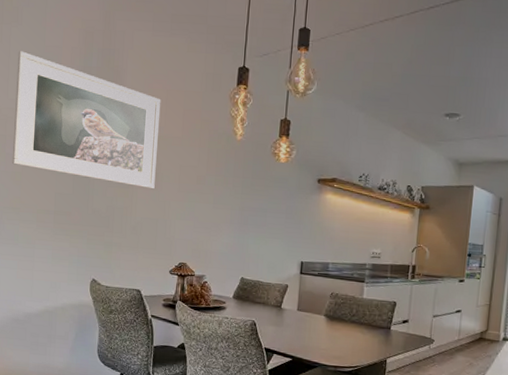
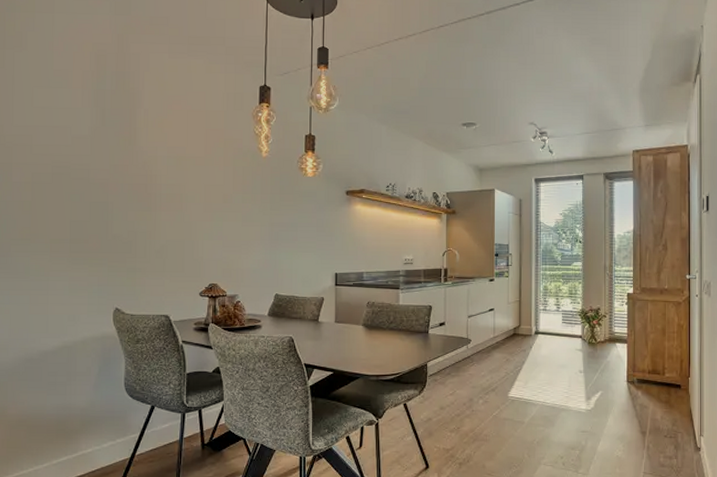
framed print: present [12,51,161,189] -> none [19,76,182,211]

